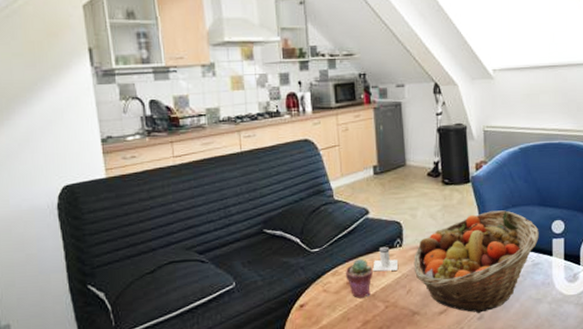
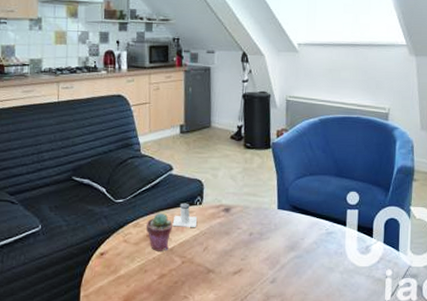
fruit basket: present [413,210,539,314] -> none [212,177,334,278]

